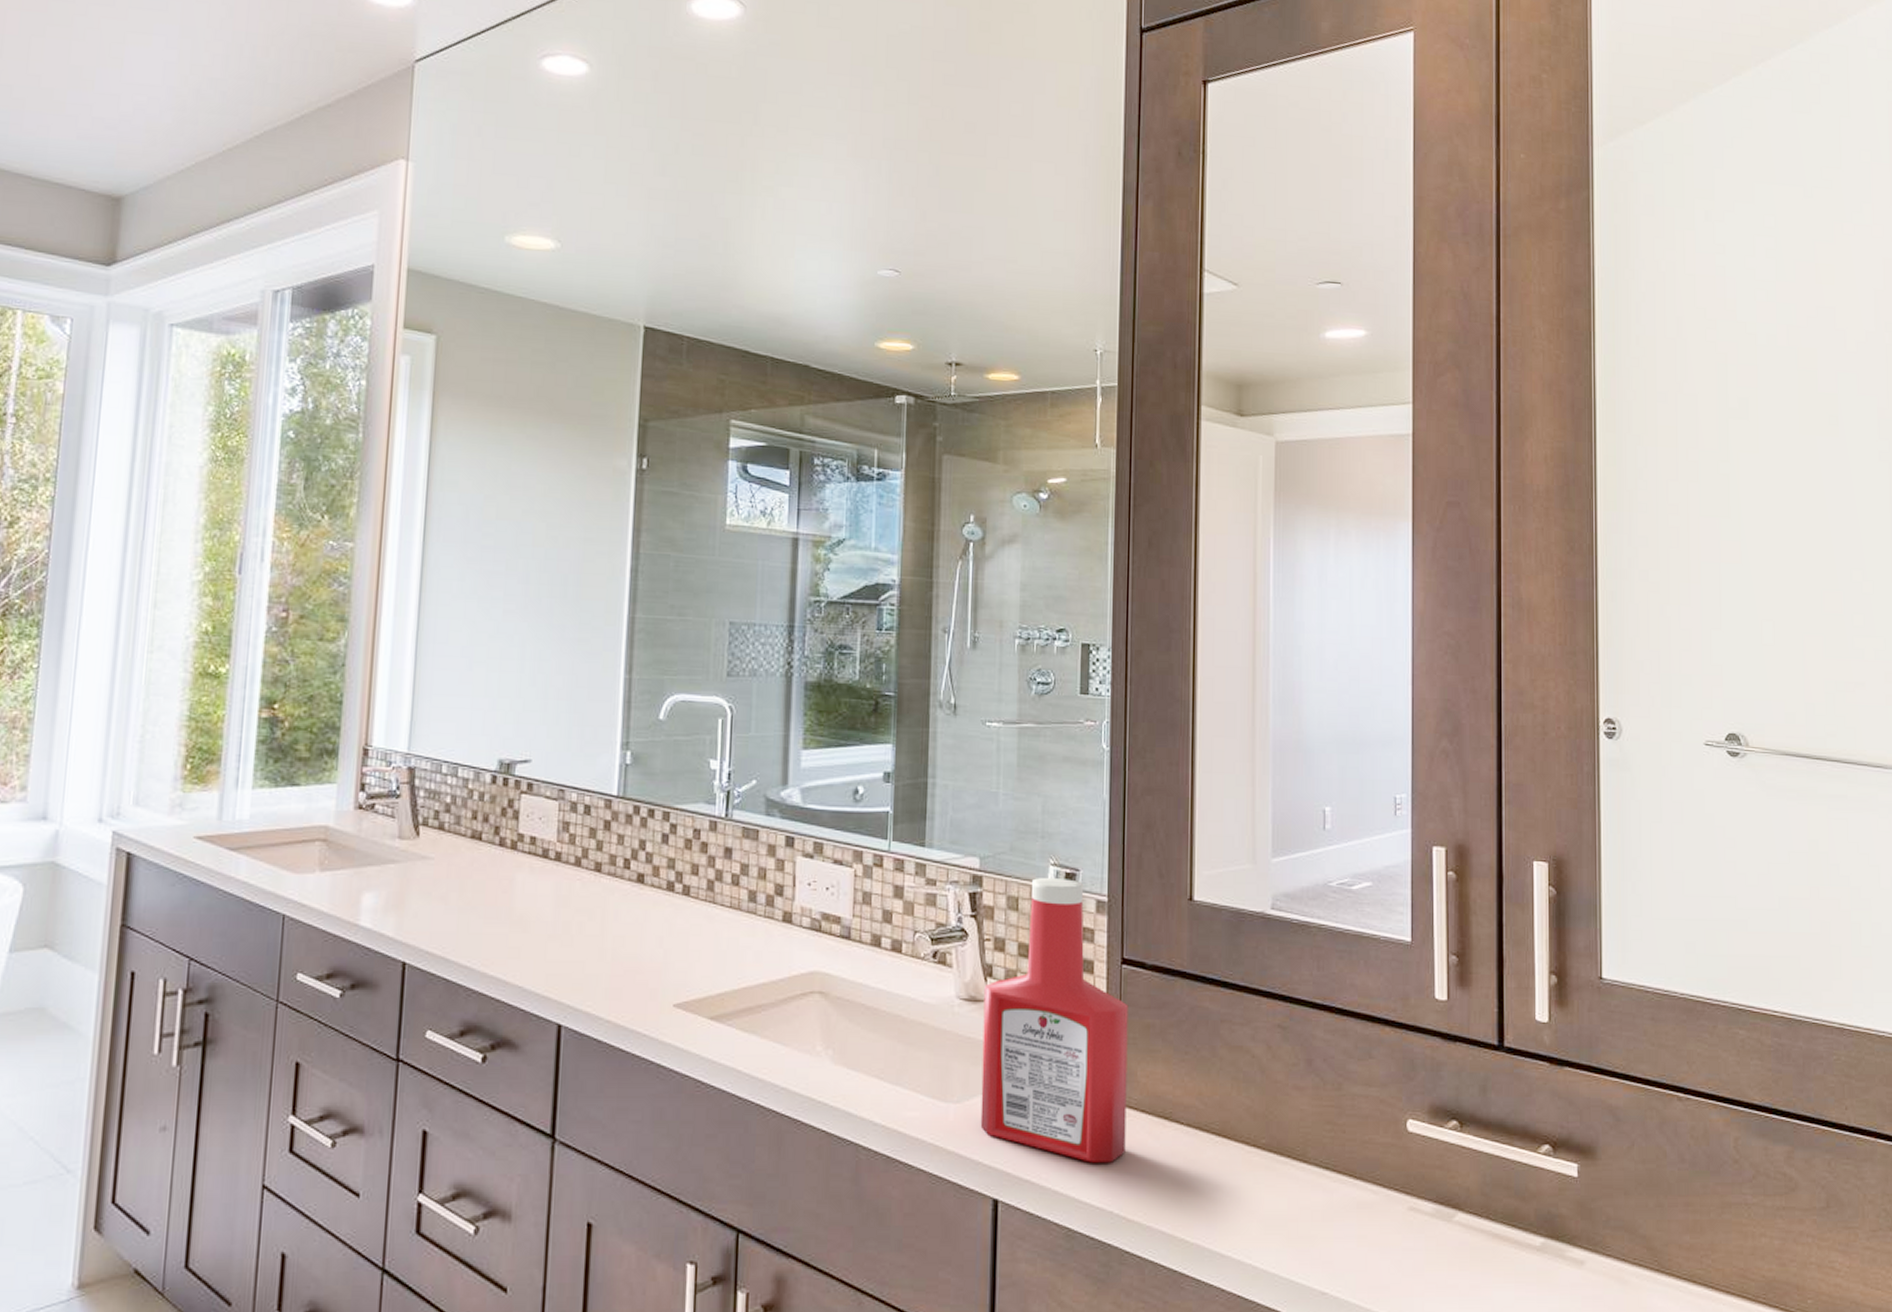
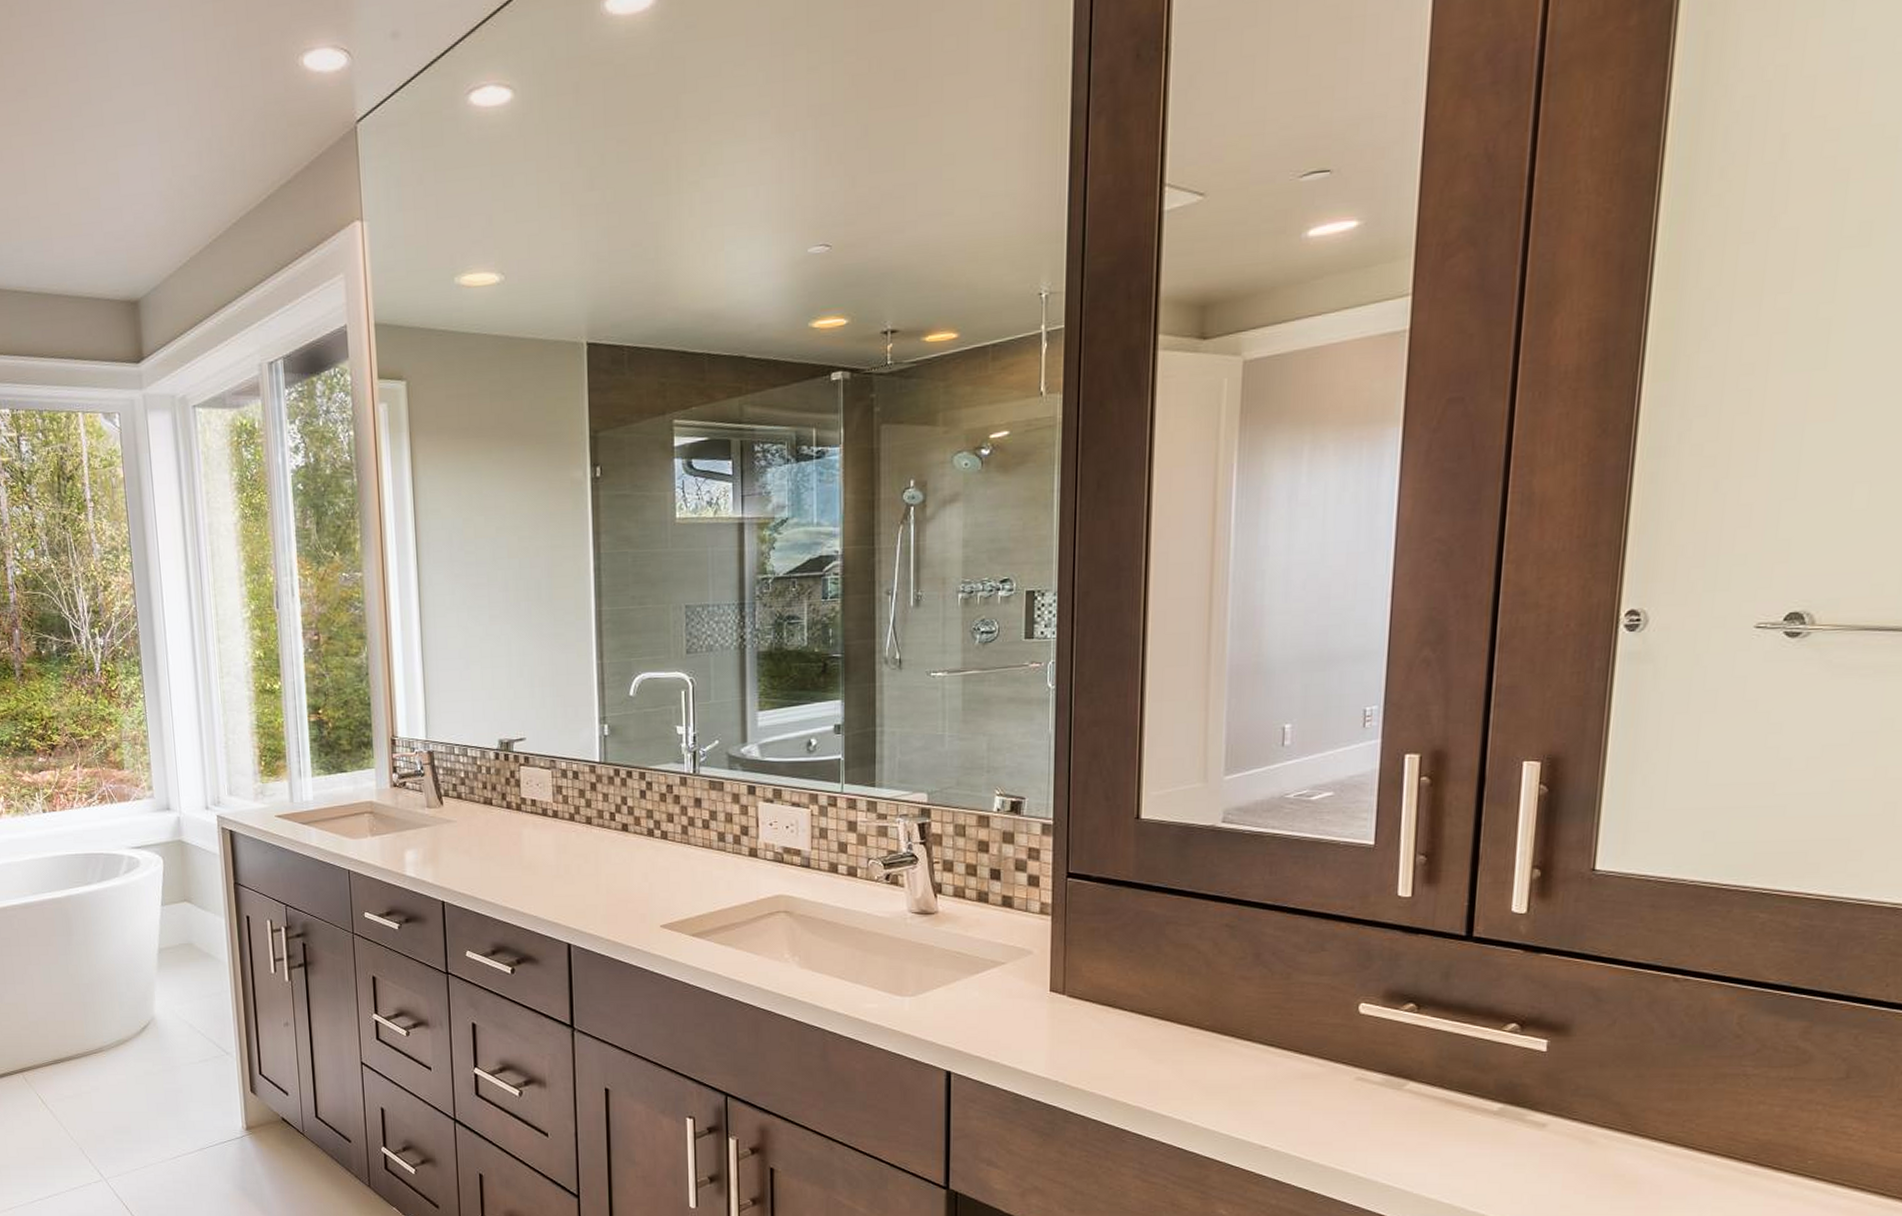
ketchup bottle: present [980,878,1129,1163] -> none [933,806,1074,1042]

